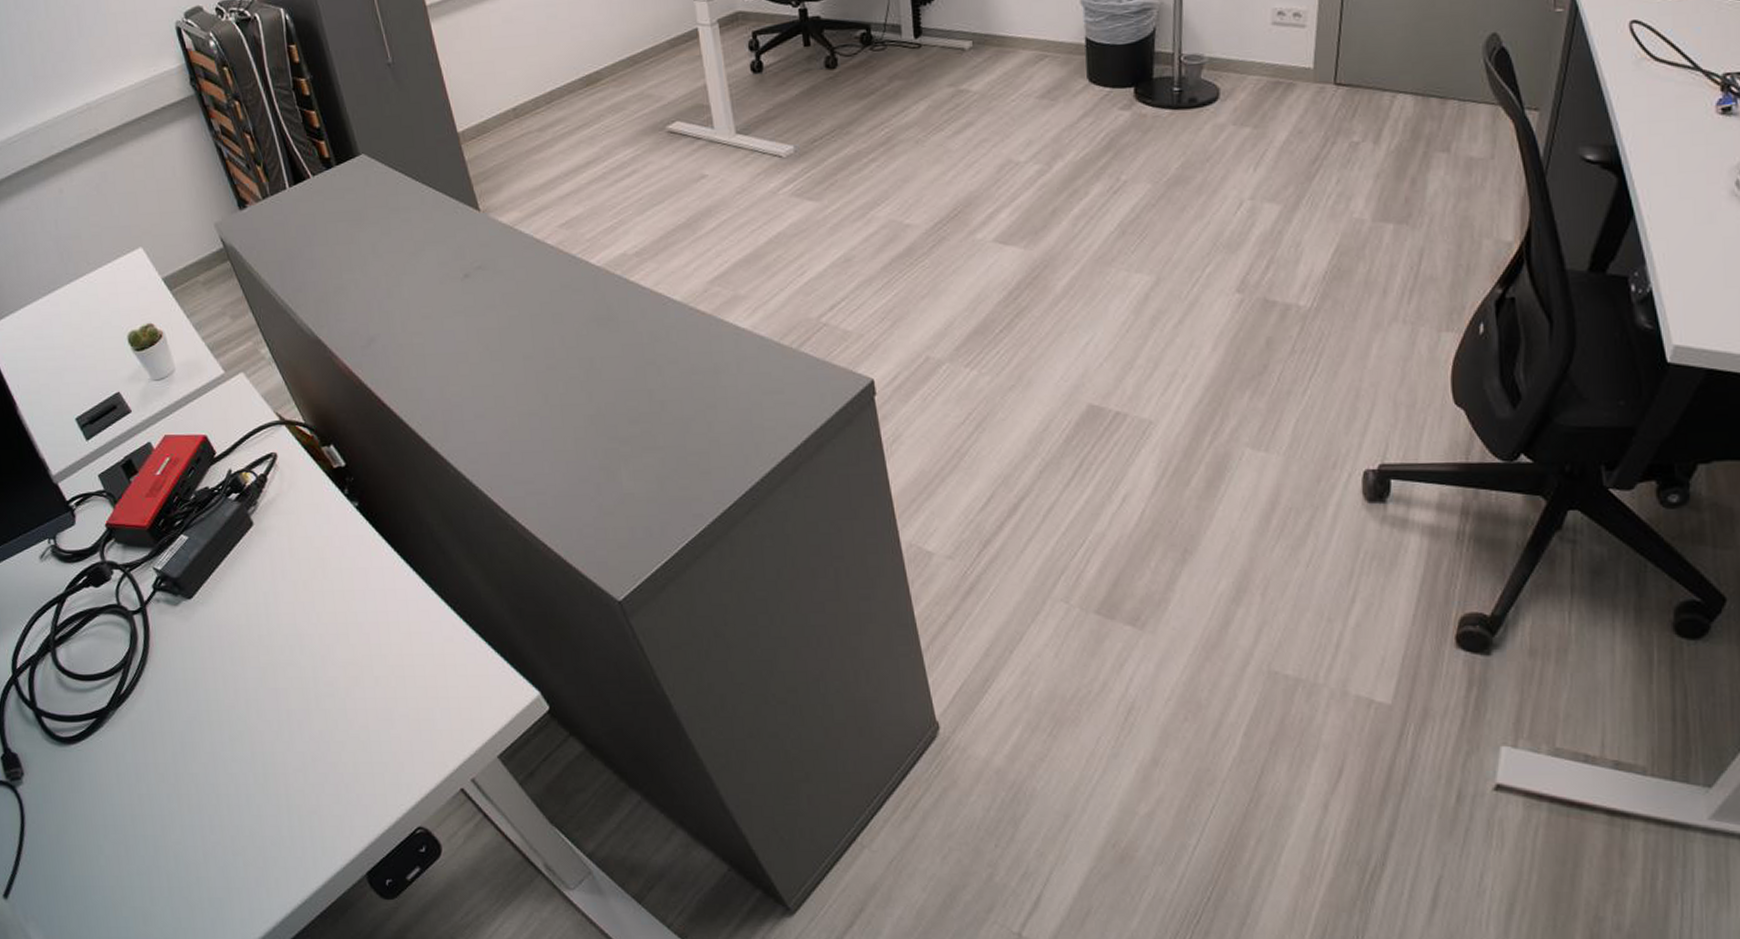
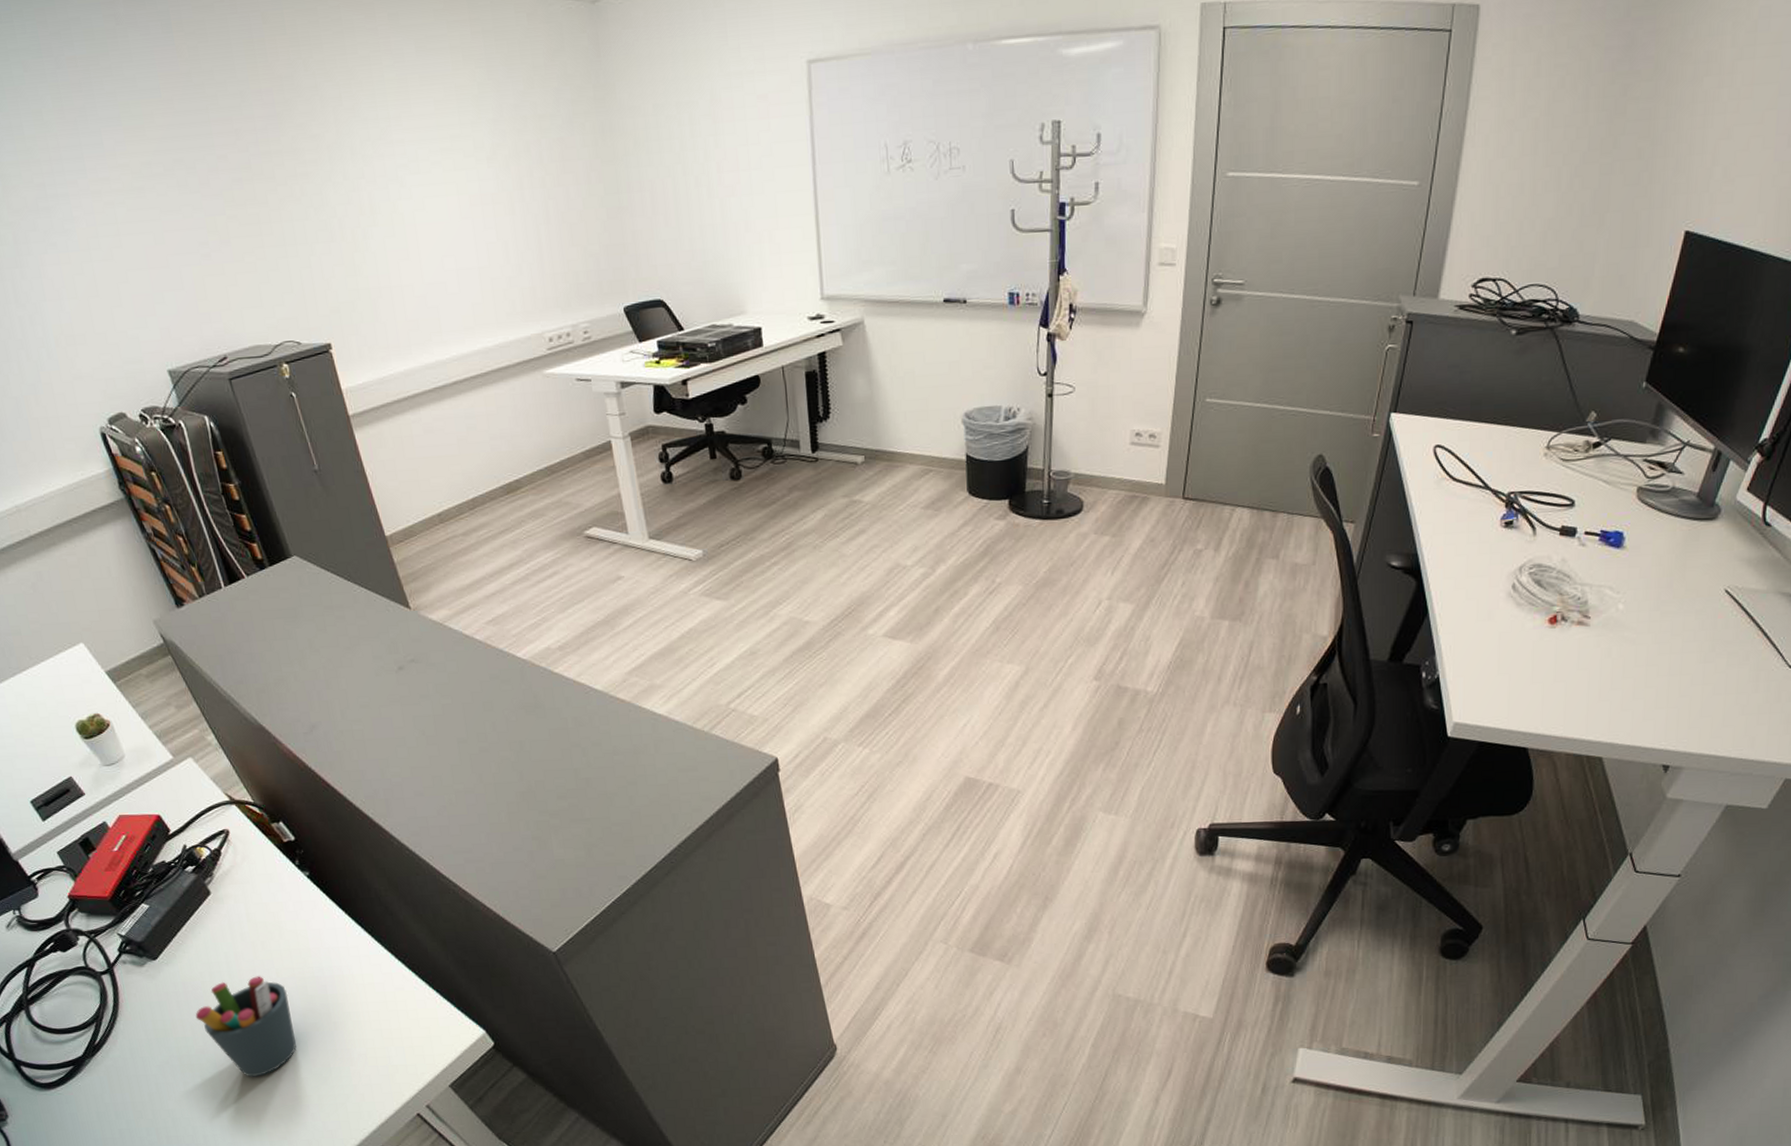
pen holder: none [228,620,334,738] -> present [195,976,297,1077]

